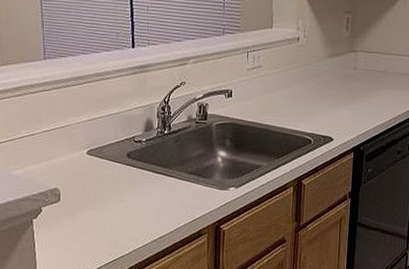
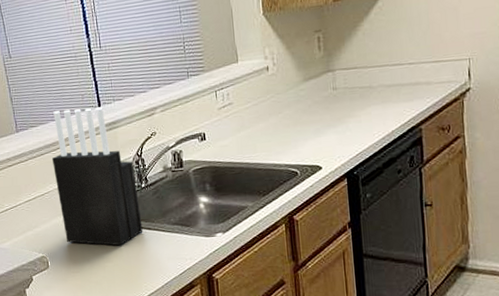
knife block: none [78,45,160,188] -> present [52,107,143,246]

